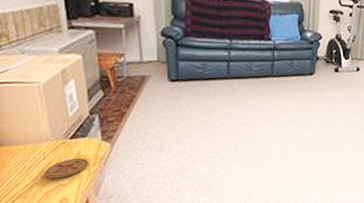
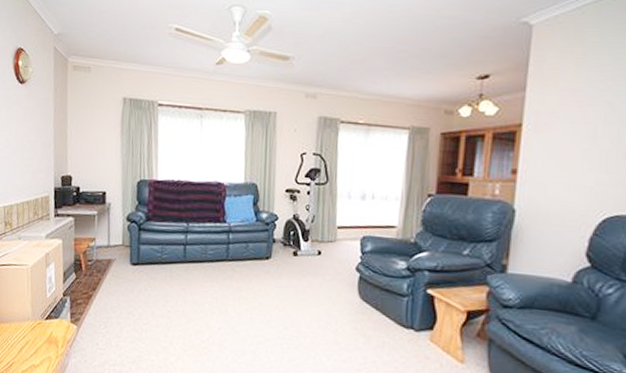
coaster: present [44,158,88,179] -> none [22,339,58,359]

